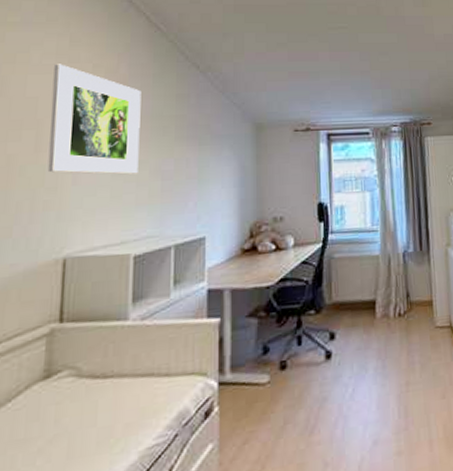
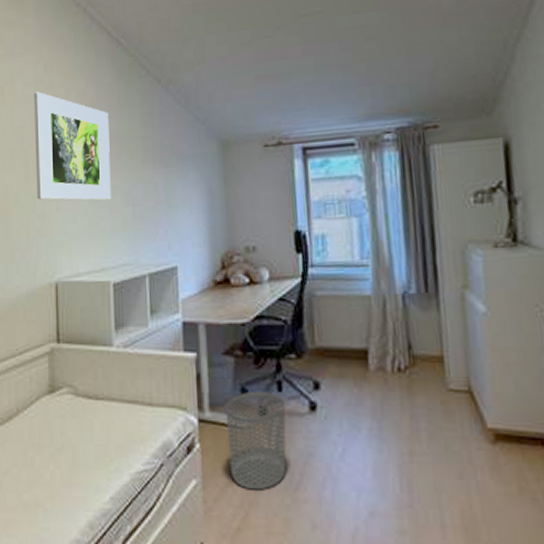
waste bin: none [247,347,304,443] -> present [225,392,286,490]

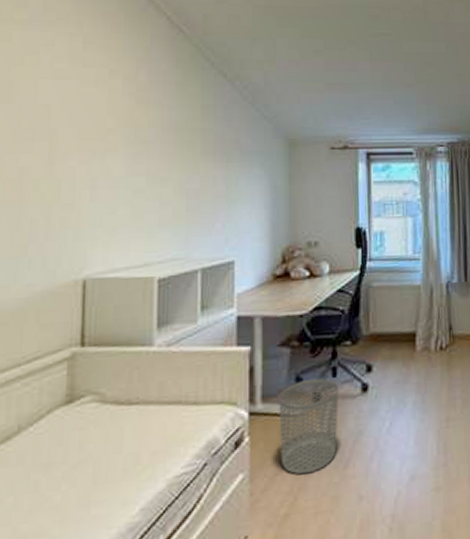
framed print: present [34,92,111,201] -> none [63,68,163,192]

